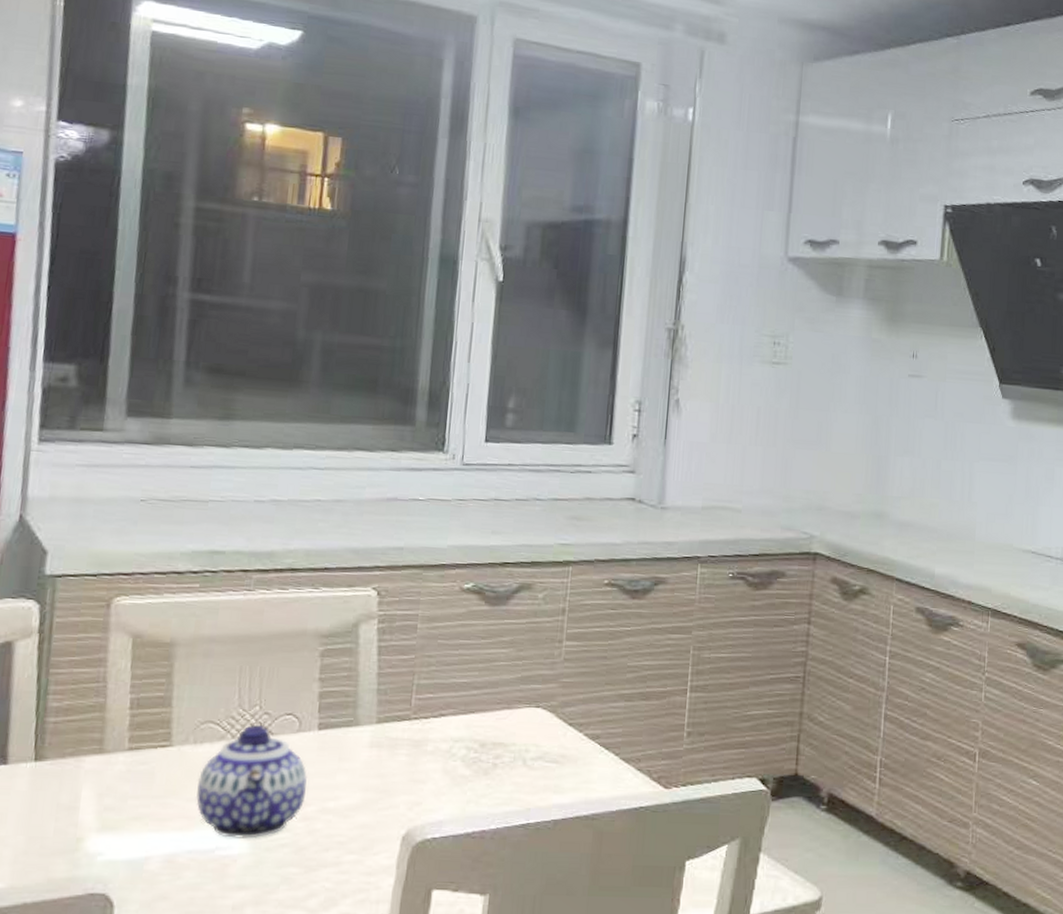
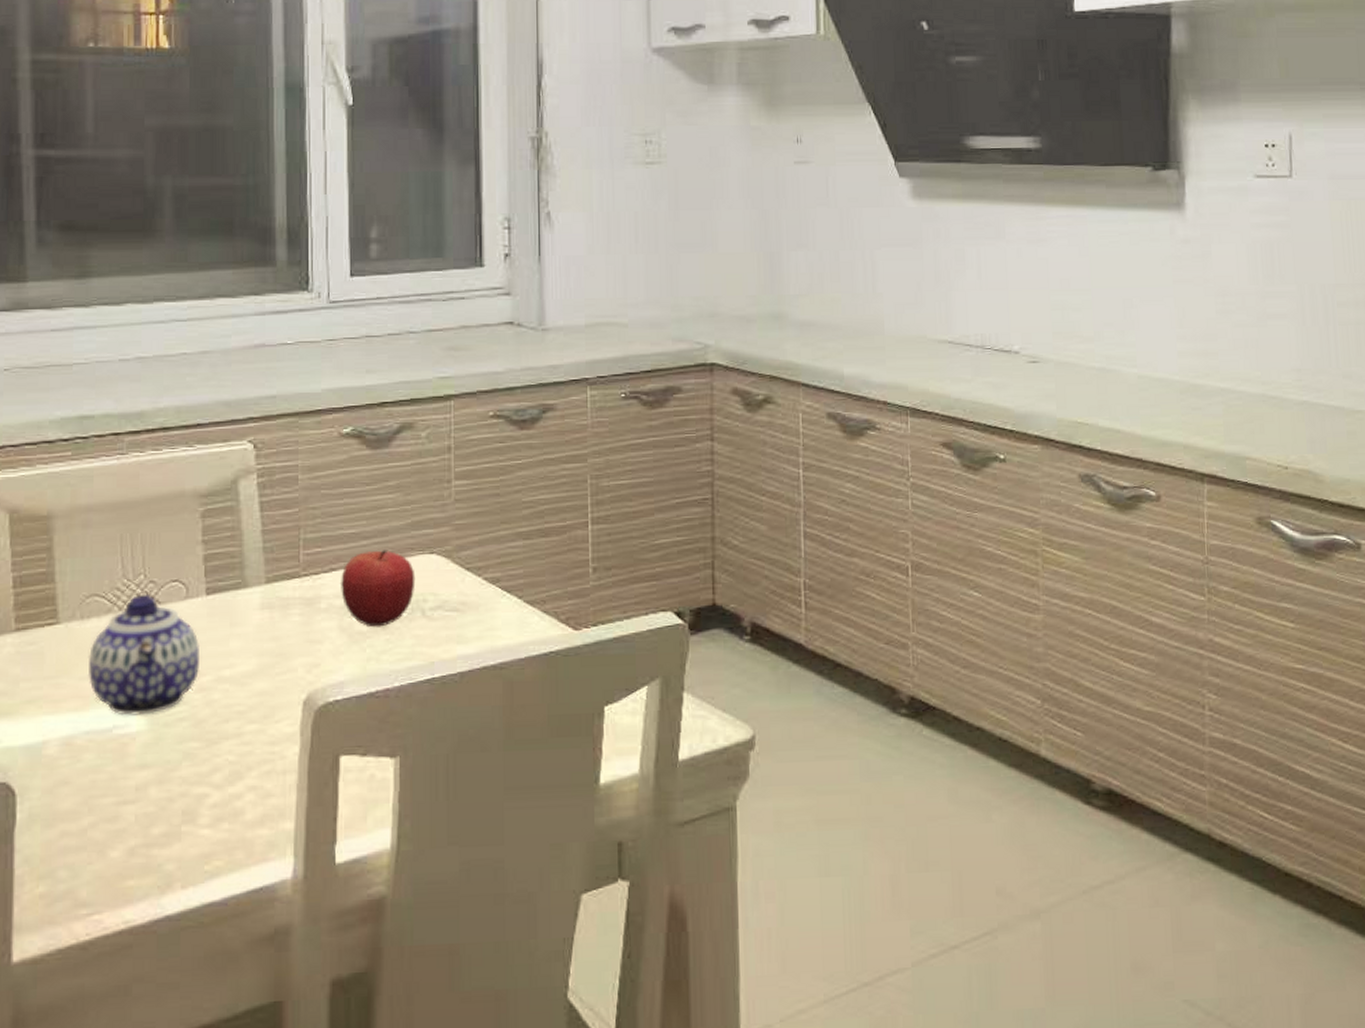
fruit: none [447,699,520,773] -> present [339,548,416,628]

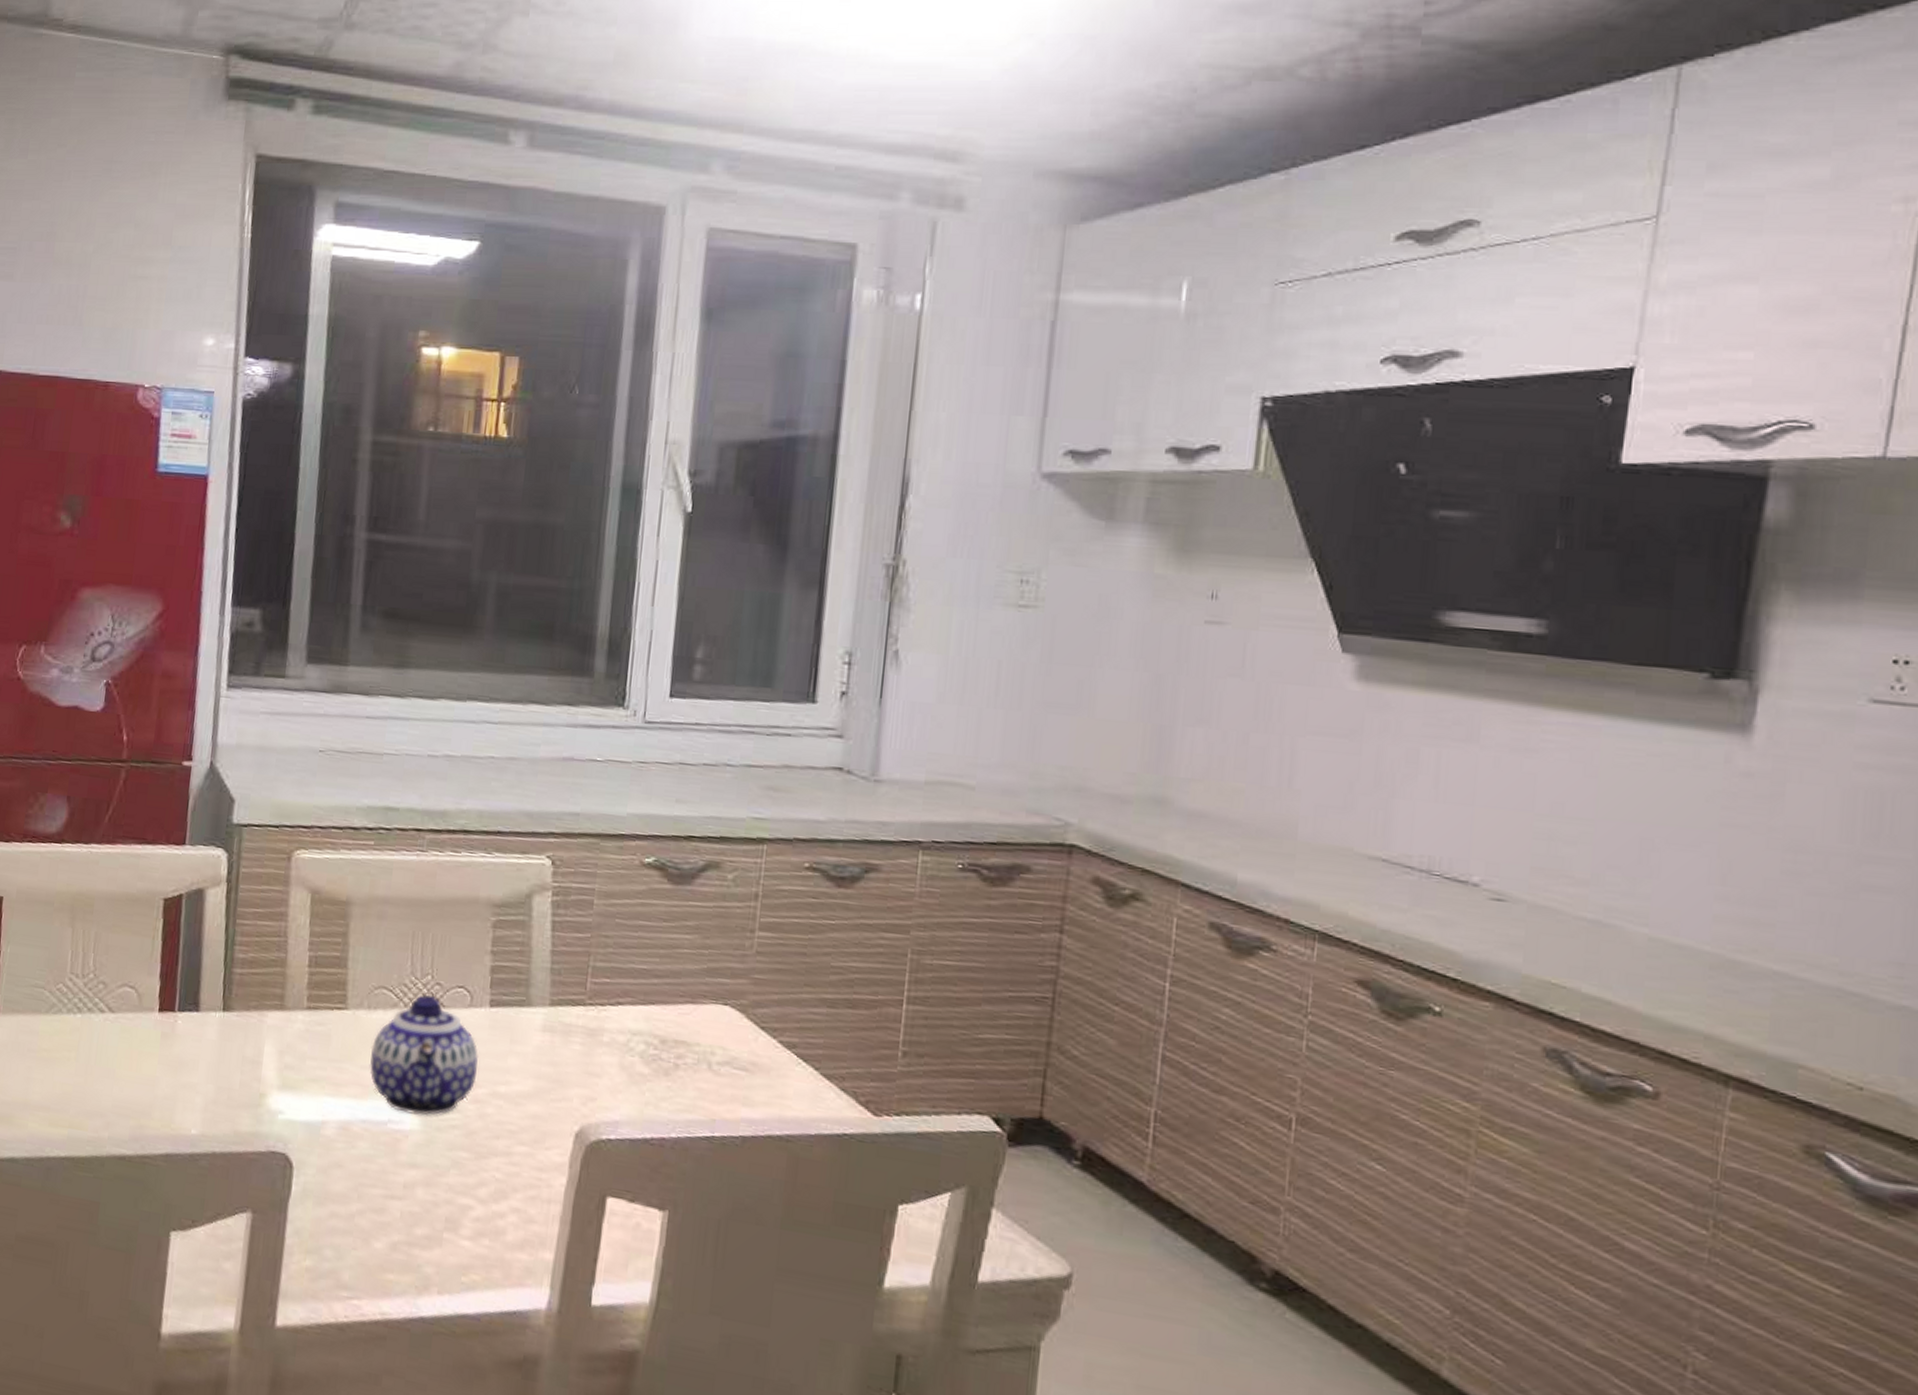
fruit: present [339,548,416,628] -> none [625,991,706,1073]

